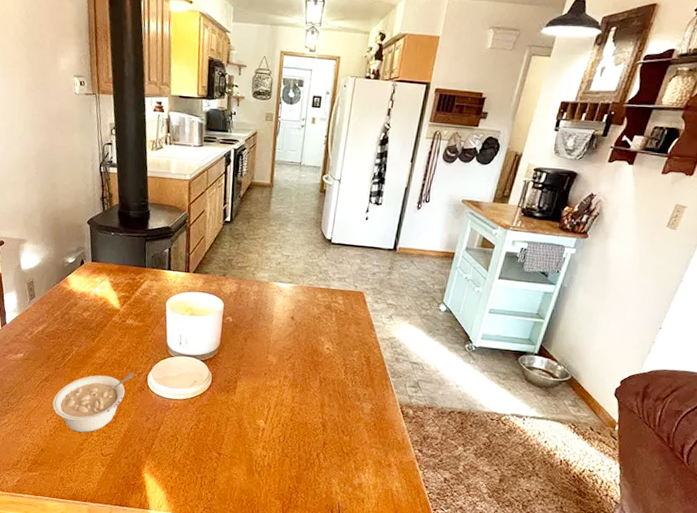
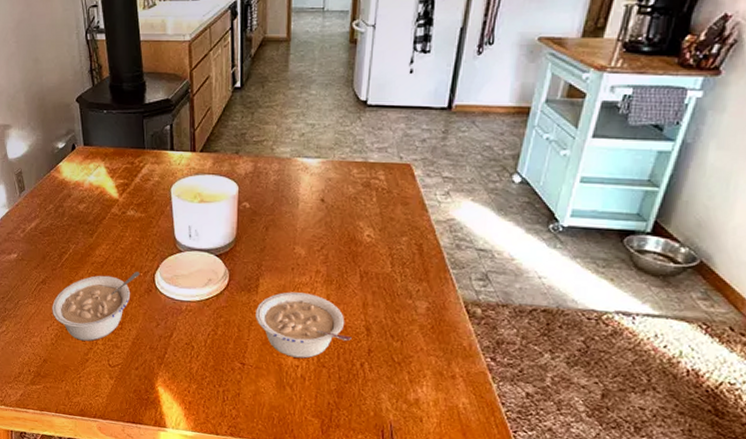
legume: none [232,393,311,449] -> present [255,291,352,359]

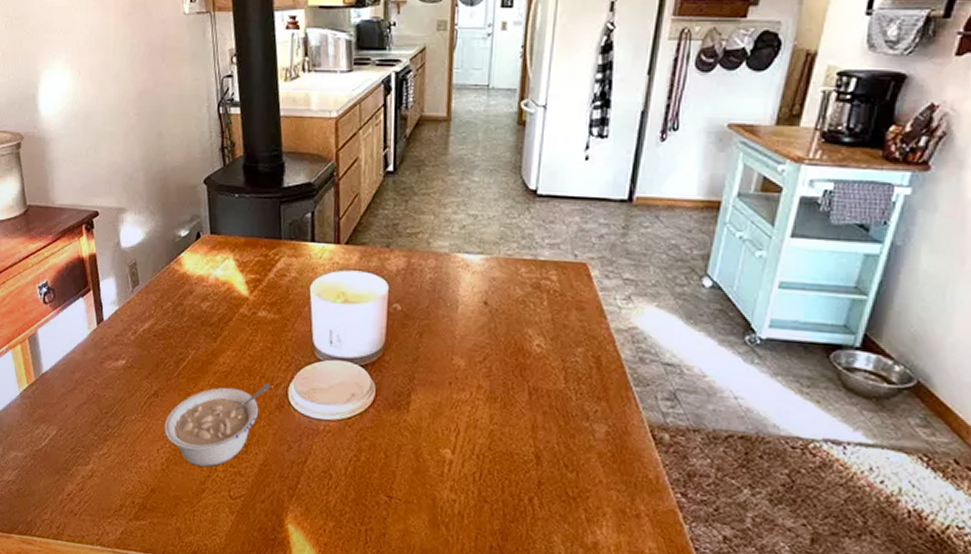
legume: present [255,291,352,359] -> none [406,410,519,491]

